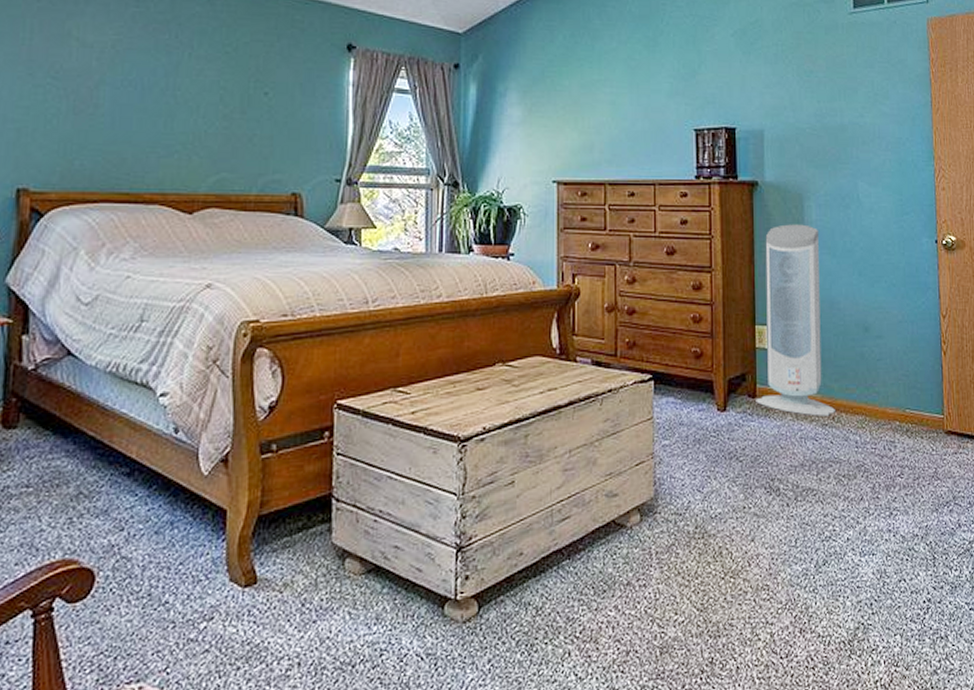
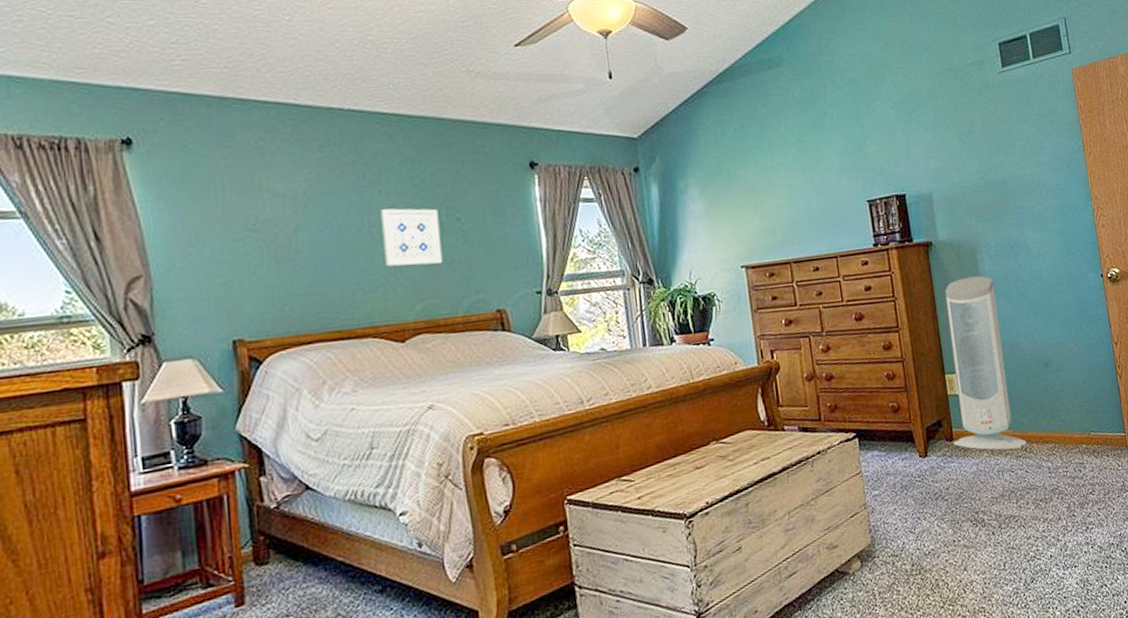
wall art: none [185,74,246,136] -> present [380,208,443,267]

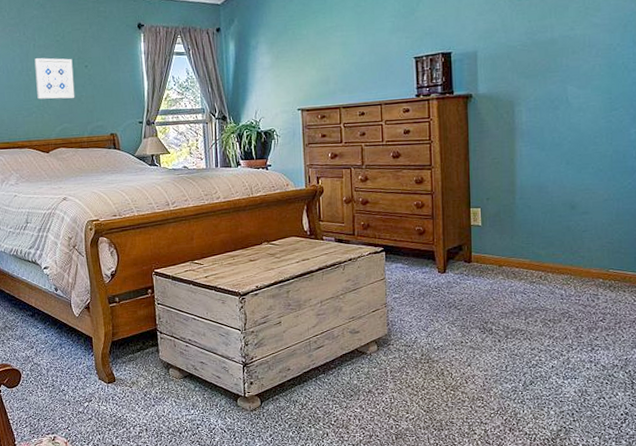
air purifier: present [944,276,1028,450] -> none [471,126,544,276]

